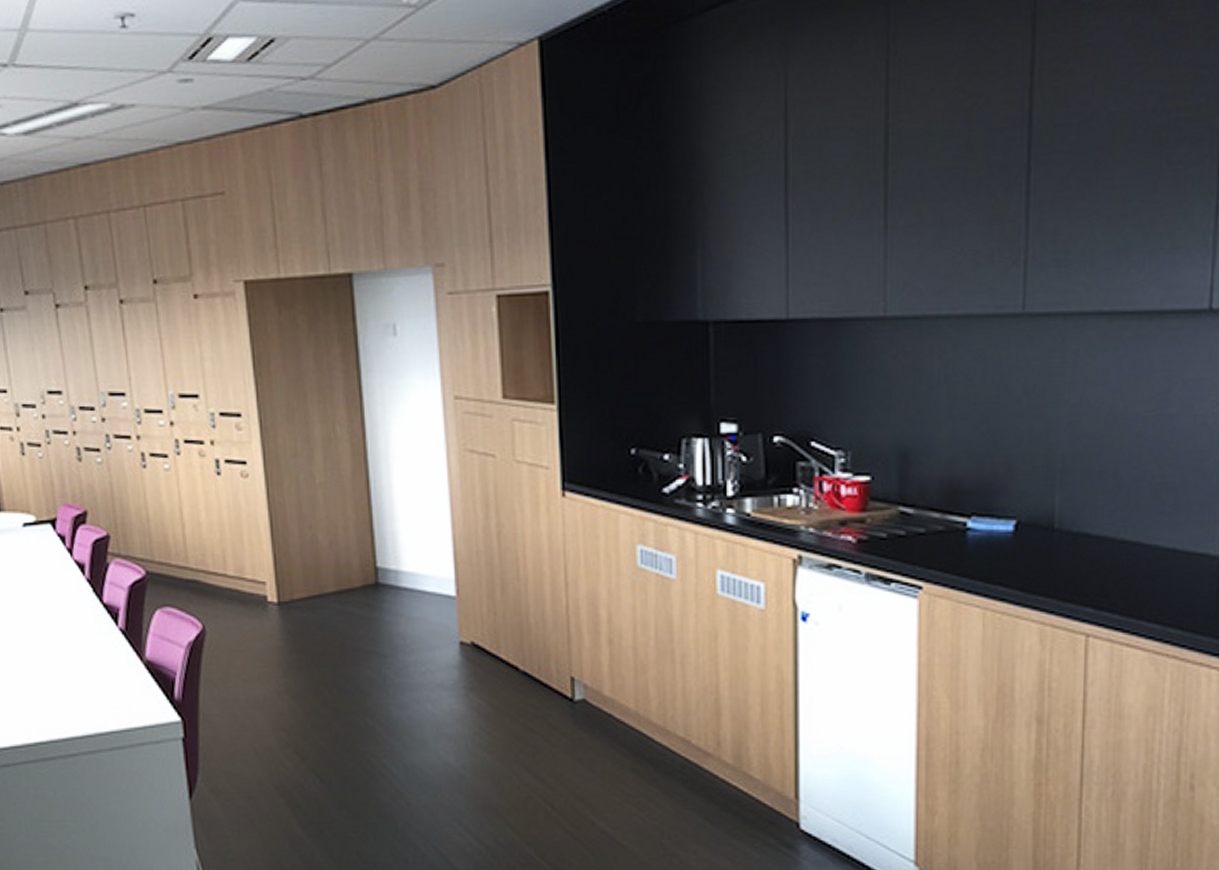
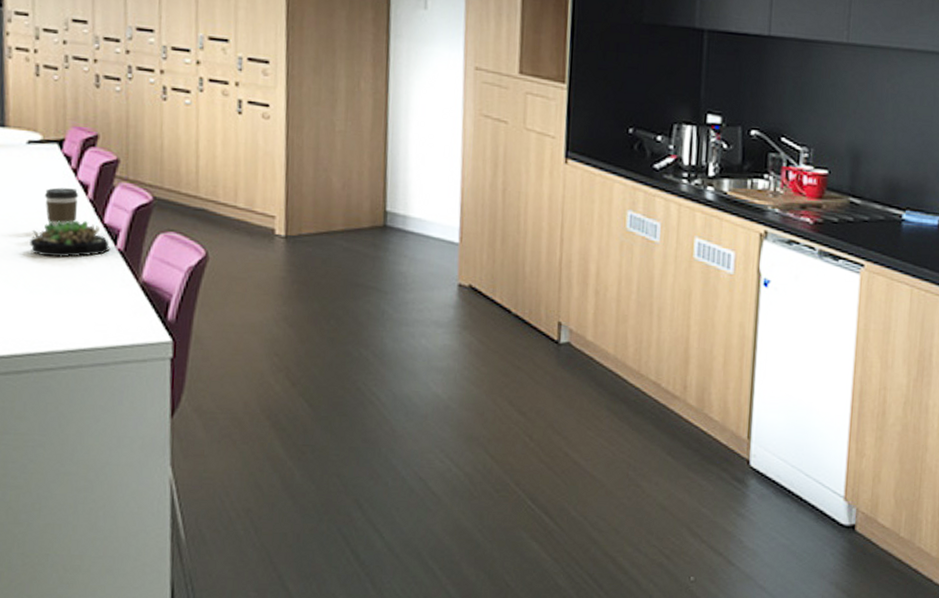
succulent plant: none [38,602,113,641] -> present [30,220,110,257]
coffee cup: none [46,569,77,609] -> present [45,187,79,226]

